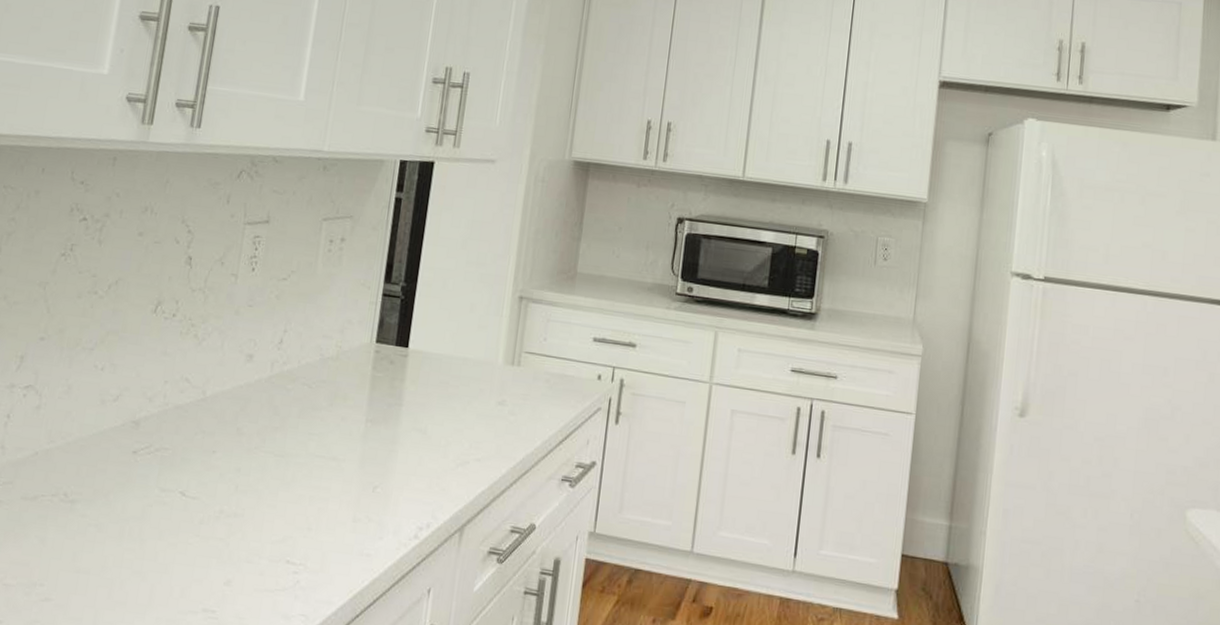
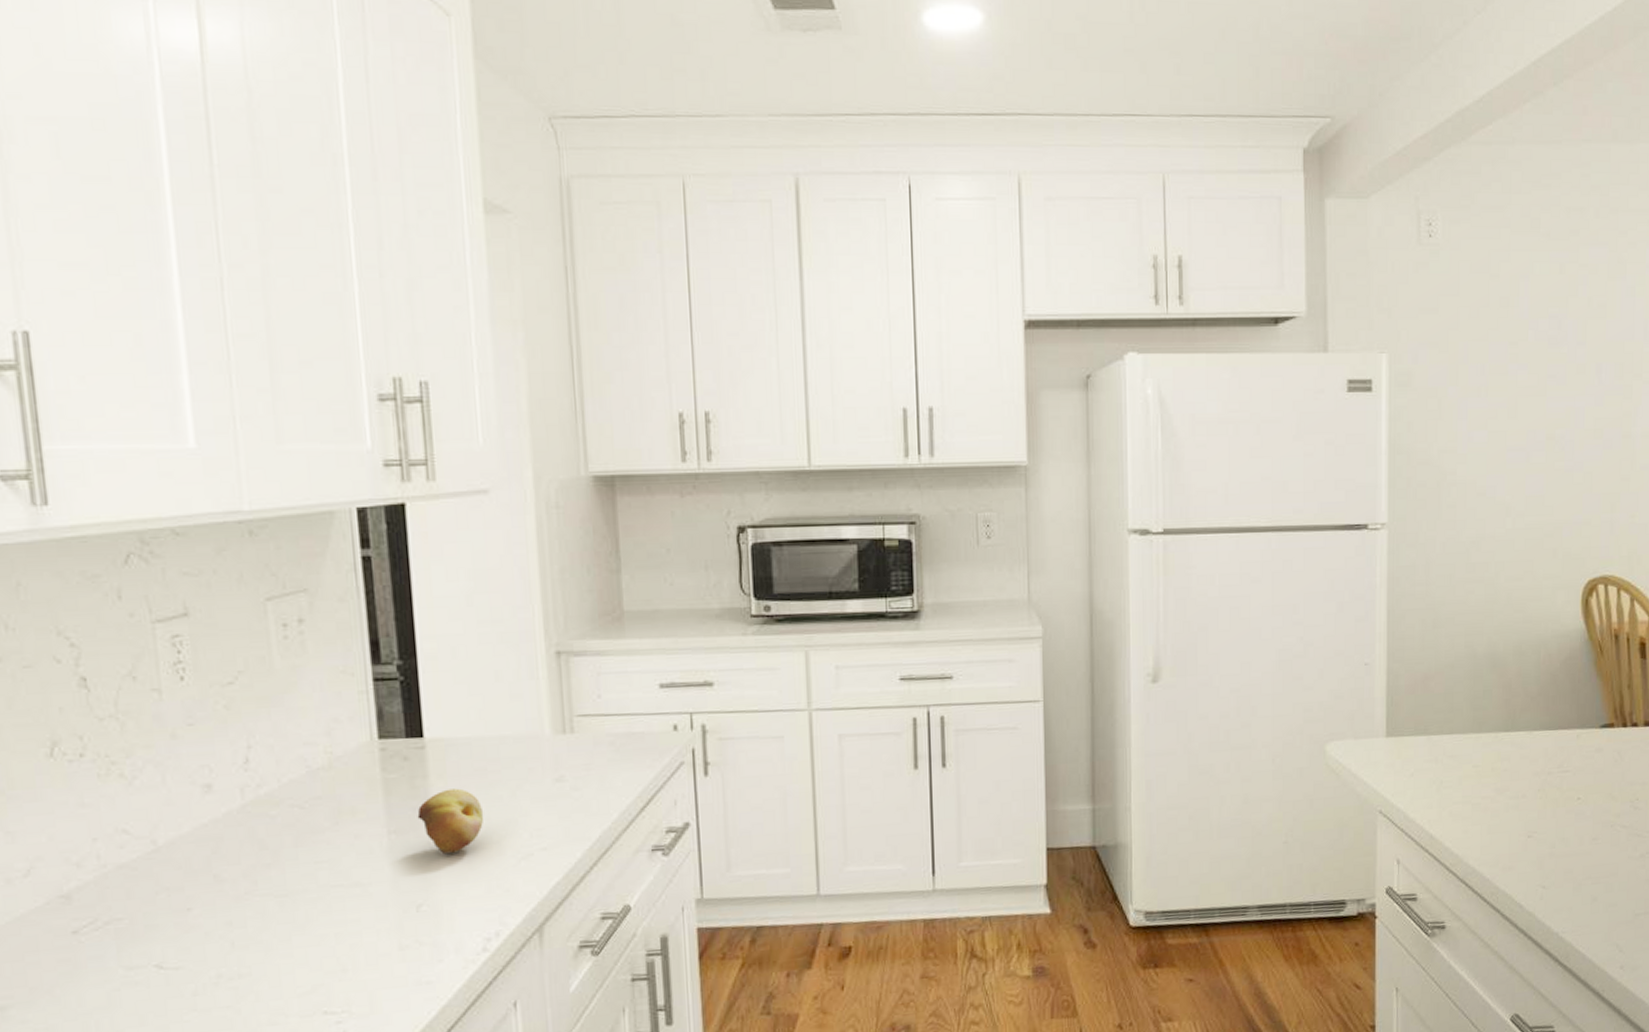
fruit: none [390,393,440,448] -> present [417,788,484,853]

